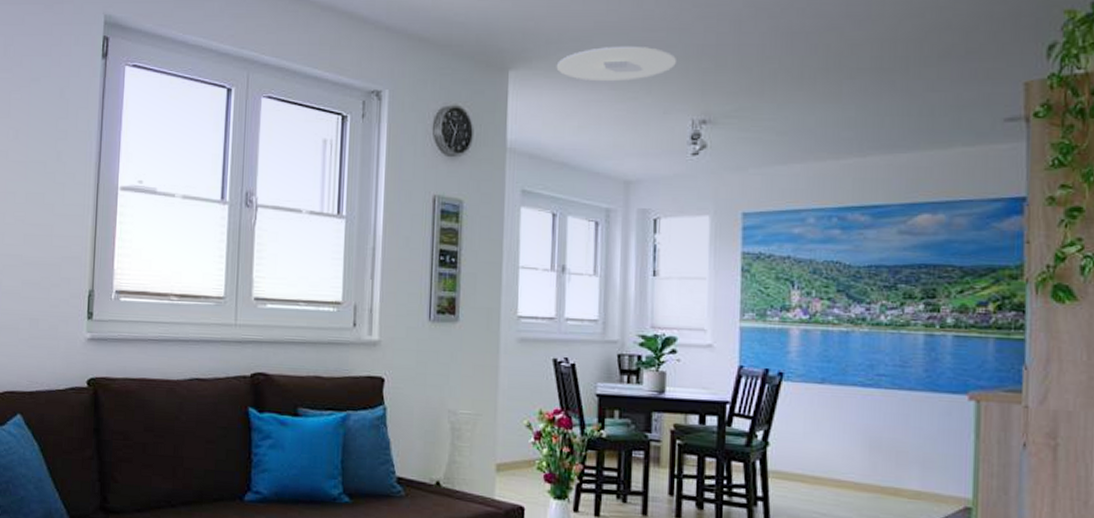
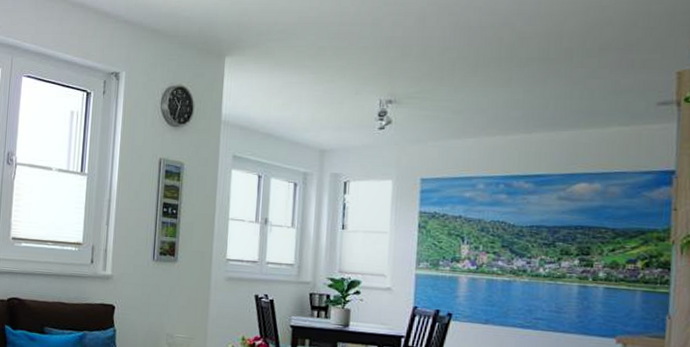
ceiling light: present [556,46,677,82] -> none [265,37,369,67]

